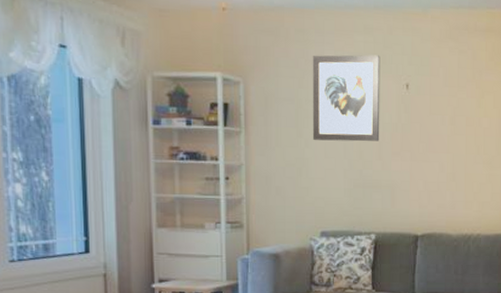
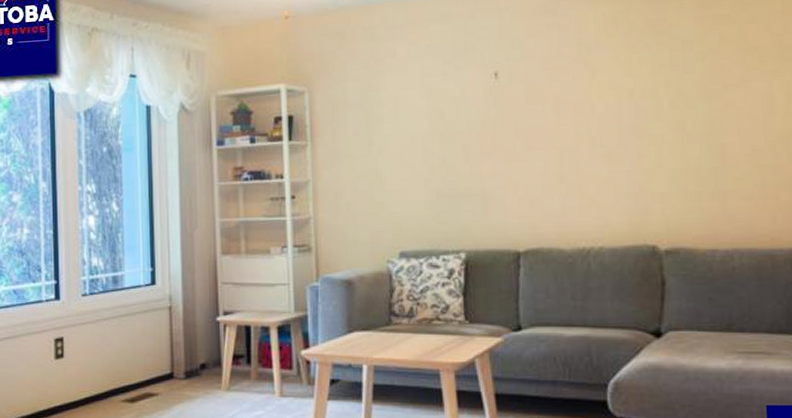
wall art: present [312,55,380,142] -> none [382,44,465,148]

